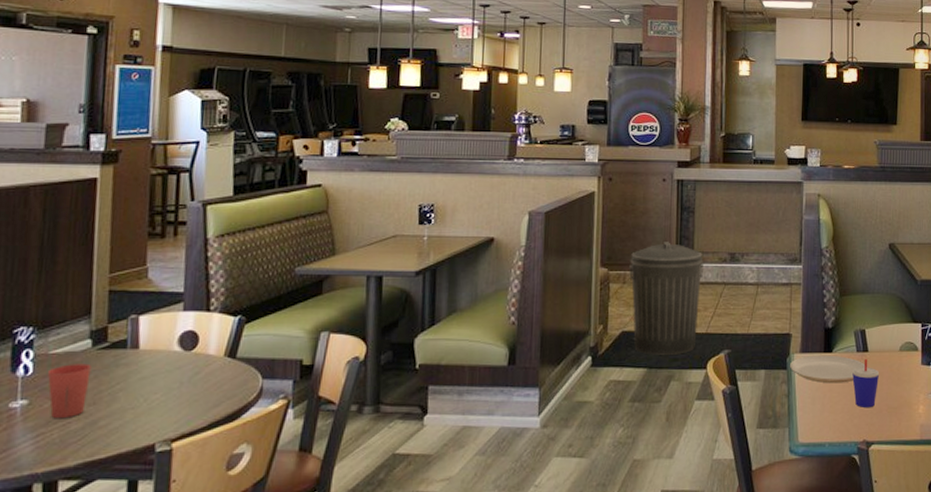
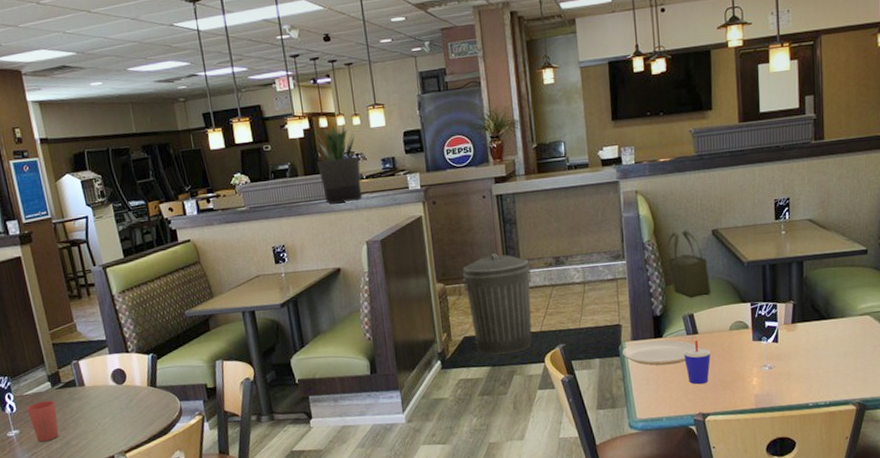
planter: none [488,78,537,165] -> present [316,123,362,203]
shopping bag: none [842,240,884,313] -> present [666,230,711,299]

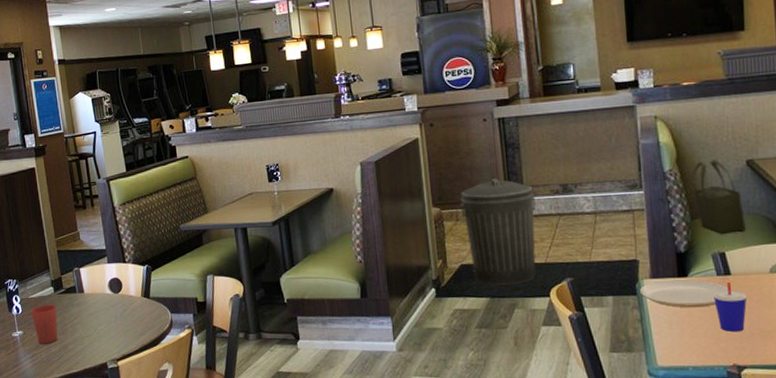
planter: present [316,123,362,203] -> none [313,45,358,124]

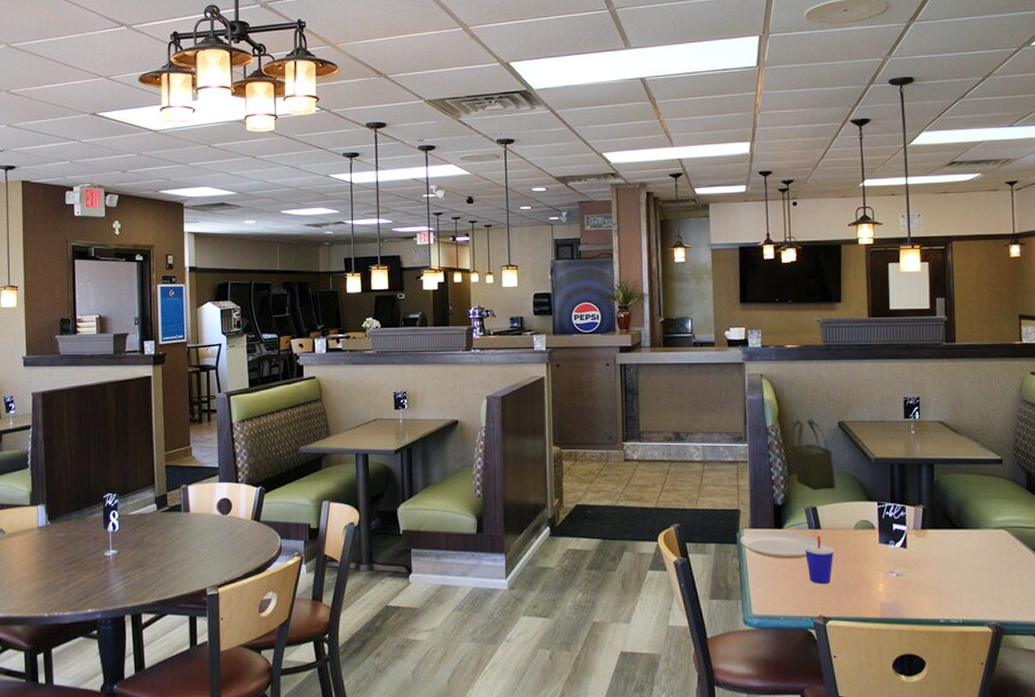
cup: present [31,304,58,344] -> none [129,523,158,566]
trash can: present [460,179,536,285] -> none [580,422,649,527]

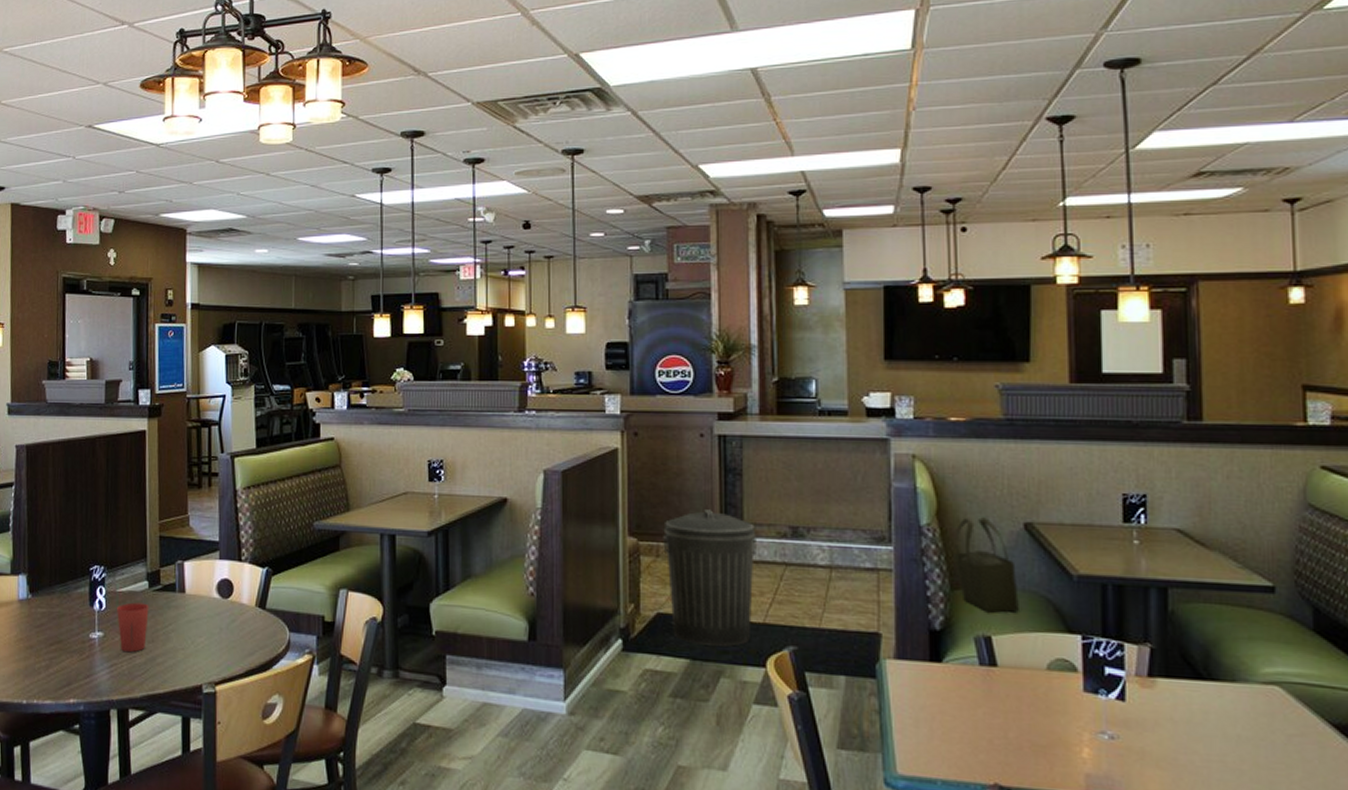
cup: none [129,523,158,566] -> present [117,602,149,653]
trash can: none [580,422,649,527] -> present [663,509,756,647]
plate: present [740,531,819,559] -> none [881,663,994,704]
beverage cup: present [805,536,835,583] -> none [974,676,1017,741]

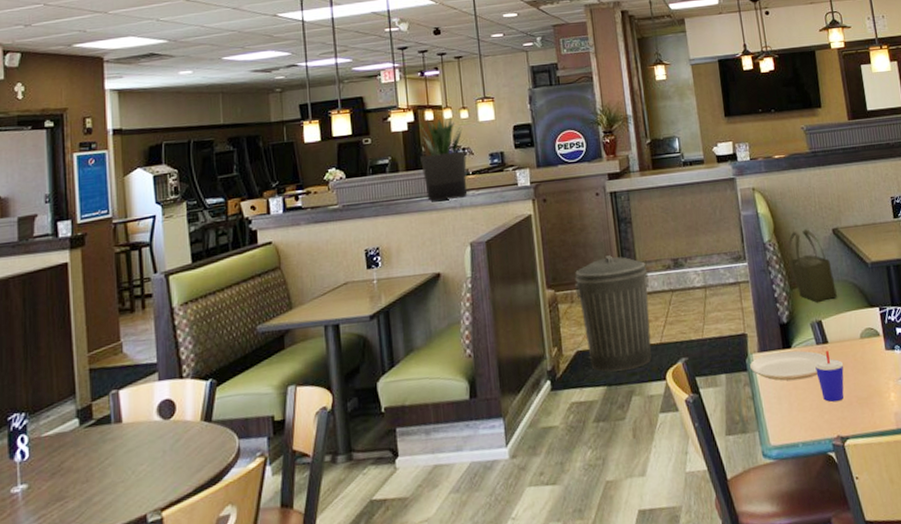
cup: present [117,602,149,653] -> none [43,442,81,500]
planter: none [496,321,548,418] -> present [420,115,468,201]
plate: none [881,663,994,704] -> present [750,350,828,381]
beverage cup: none [974,676,1017,741] -> present [815,351,844,402]

